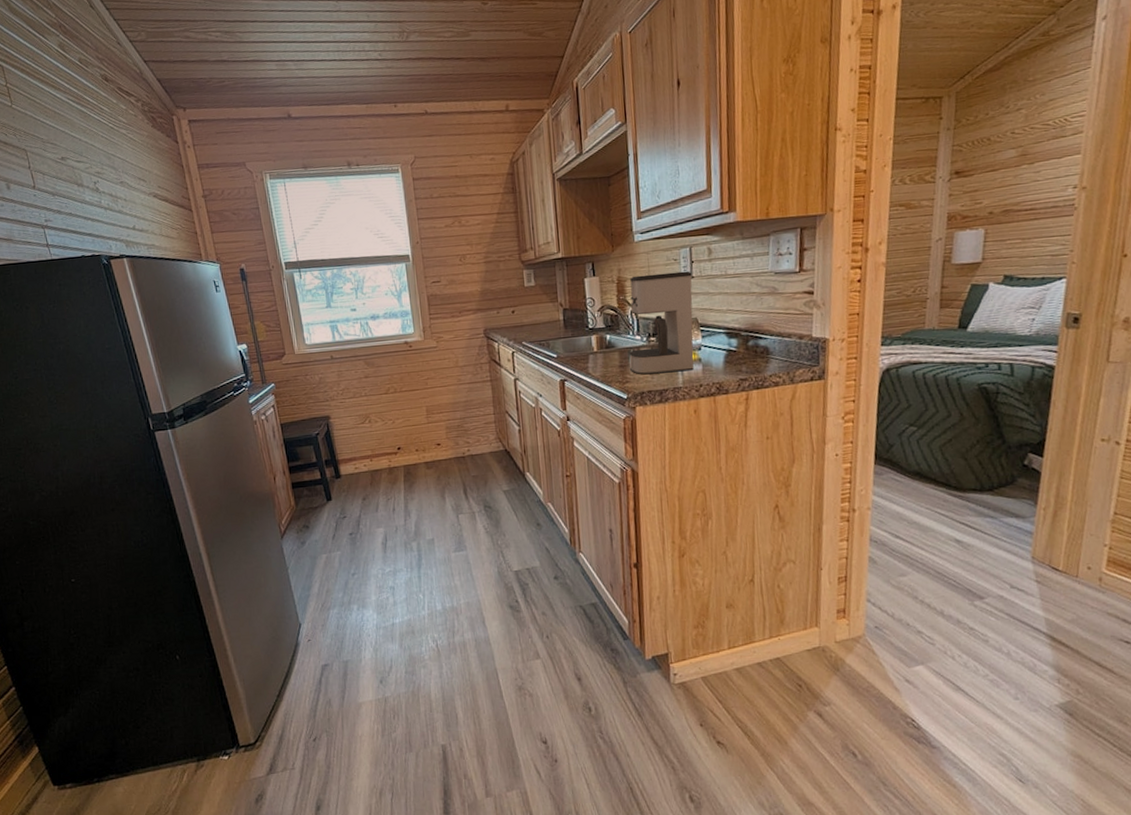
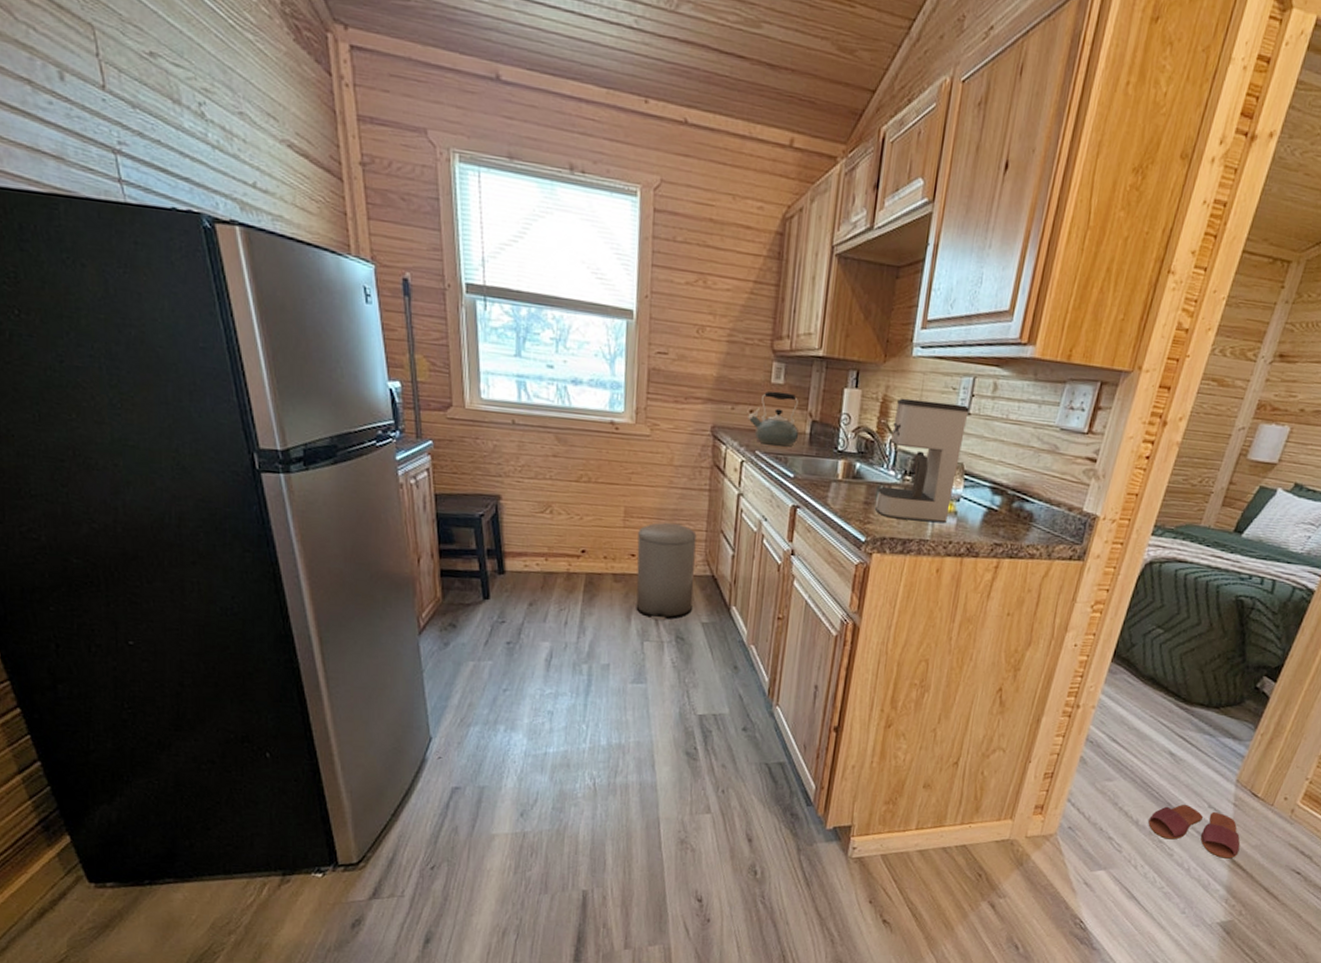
pedal bin: none [440,412,494,495] -> present [636,522,697,620]
kettle: none [511,291,555,336] -> present [748,391,799,447]
slippers: none [953,589,1057,637] -> present [1148,805,1240,859]

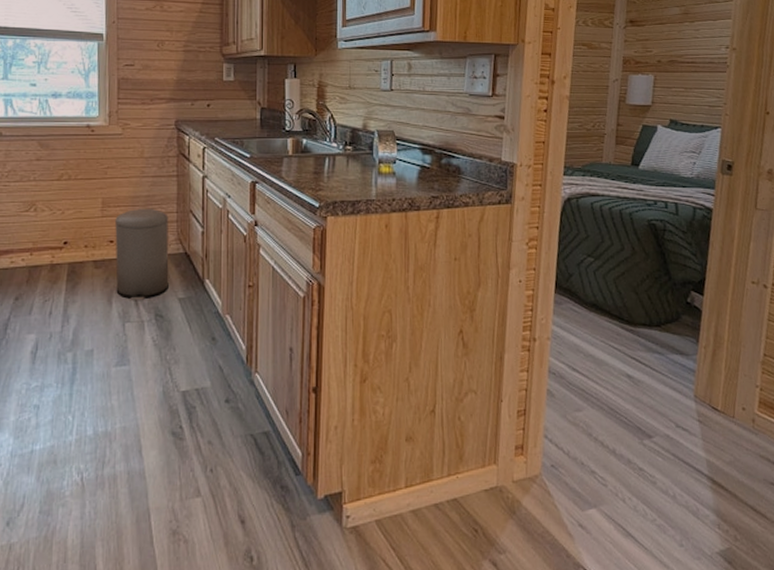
kettle: present [748,391,799,447] -> none [206,87,251,132]
coffee maker: present [875,398,970,524] -> none [324,82,391,184]
slippers: present [1148,805,1240,859] -> none [624,427,716,480]

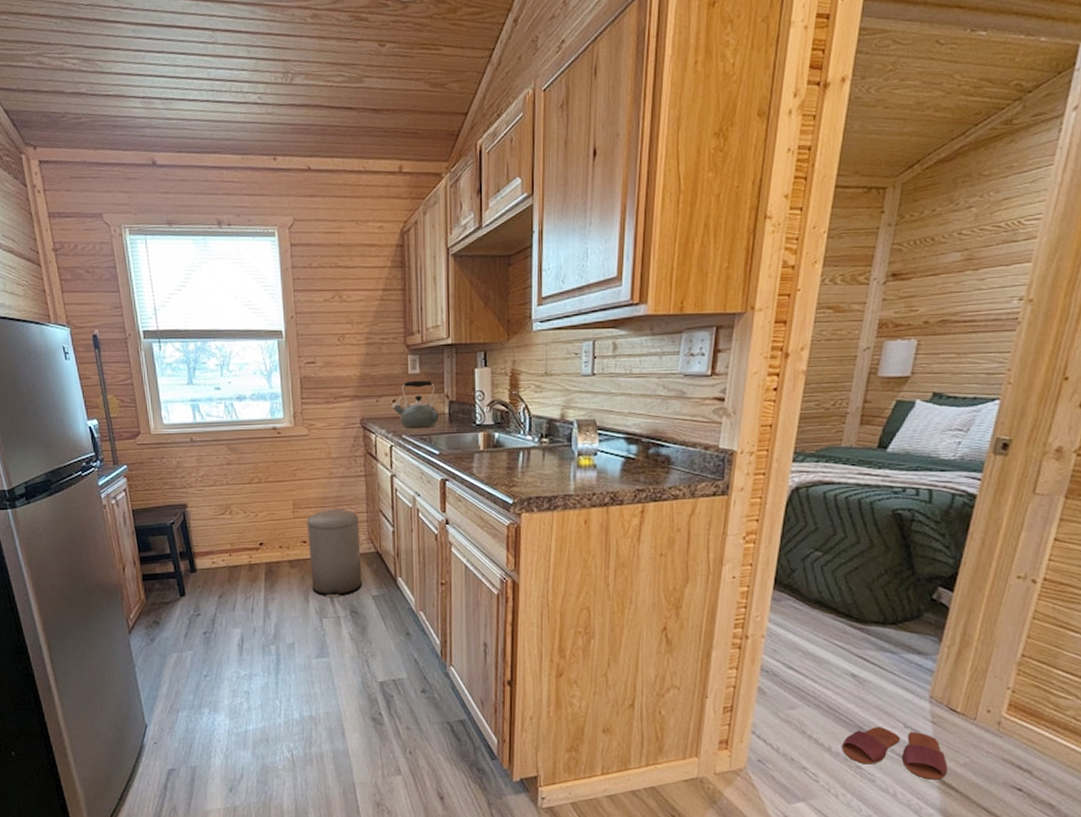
kettle: none [206,87,251,132] -> present [392,380,439,428]
slippers: none [624,427,716,480] -> present [842,727,948,780]

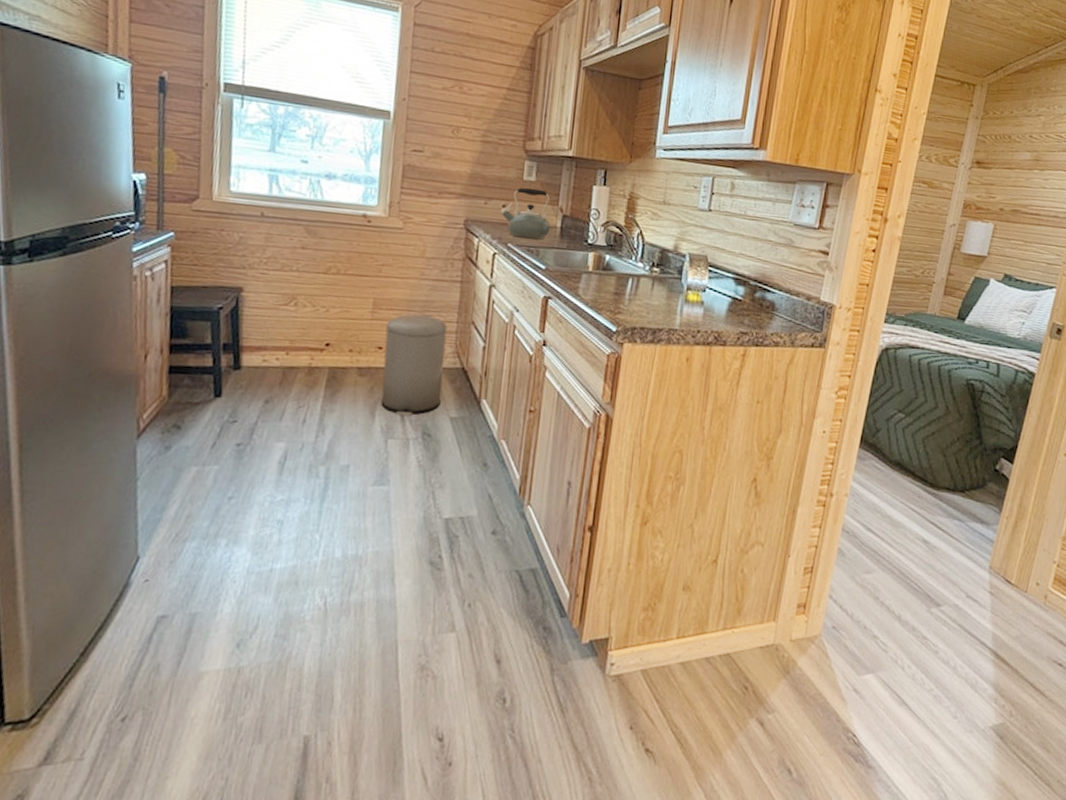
slippers: present [842,727,948,780] -> none [910,596,1002,653]

